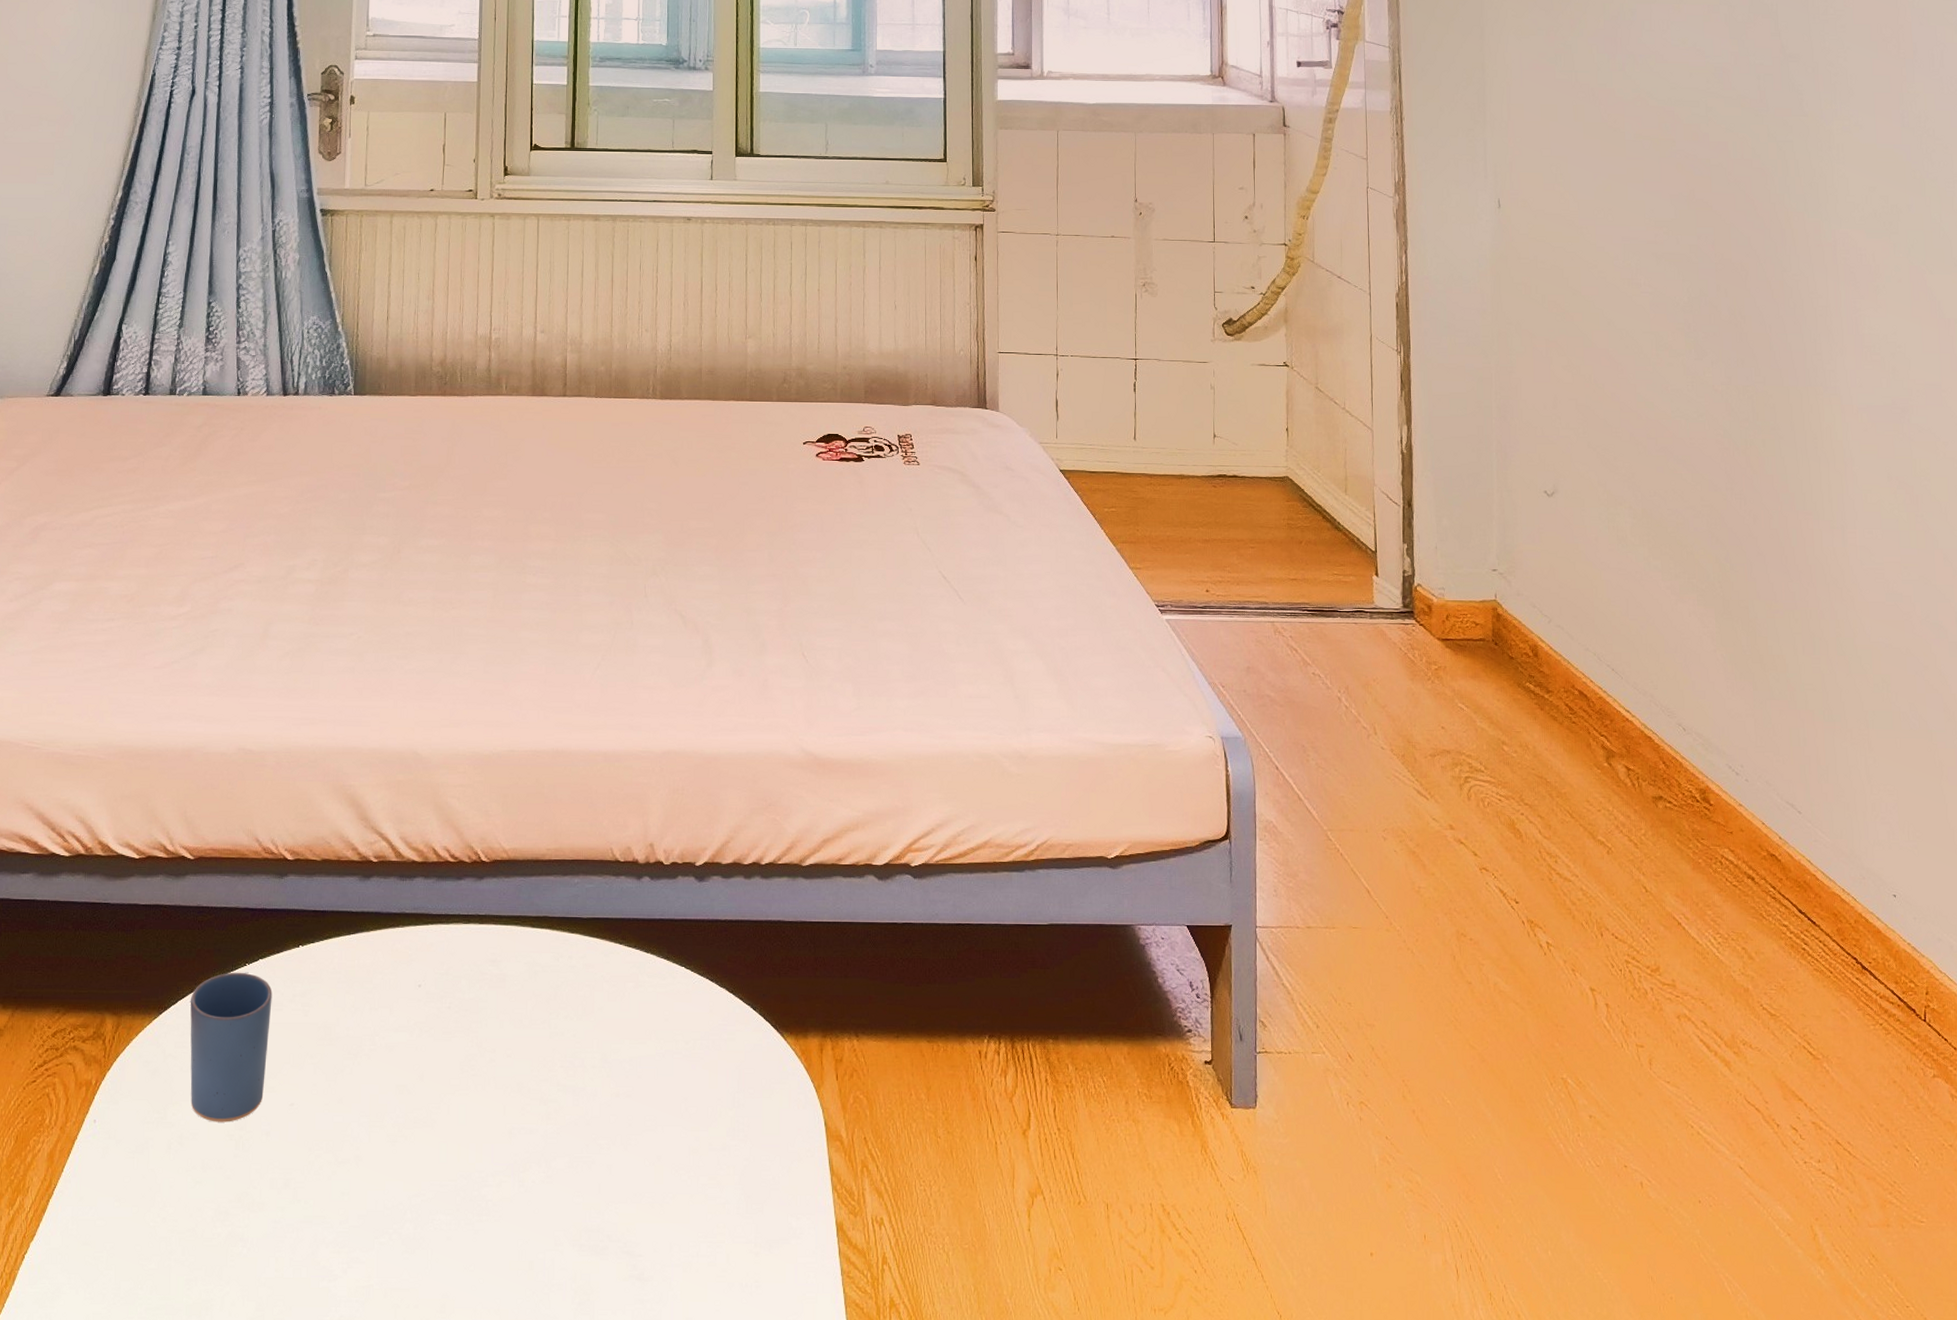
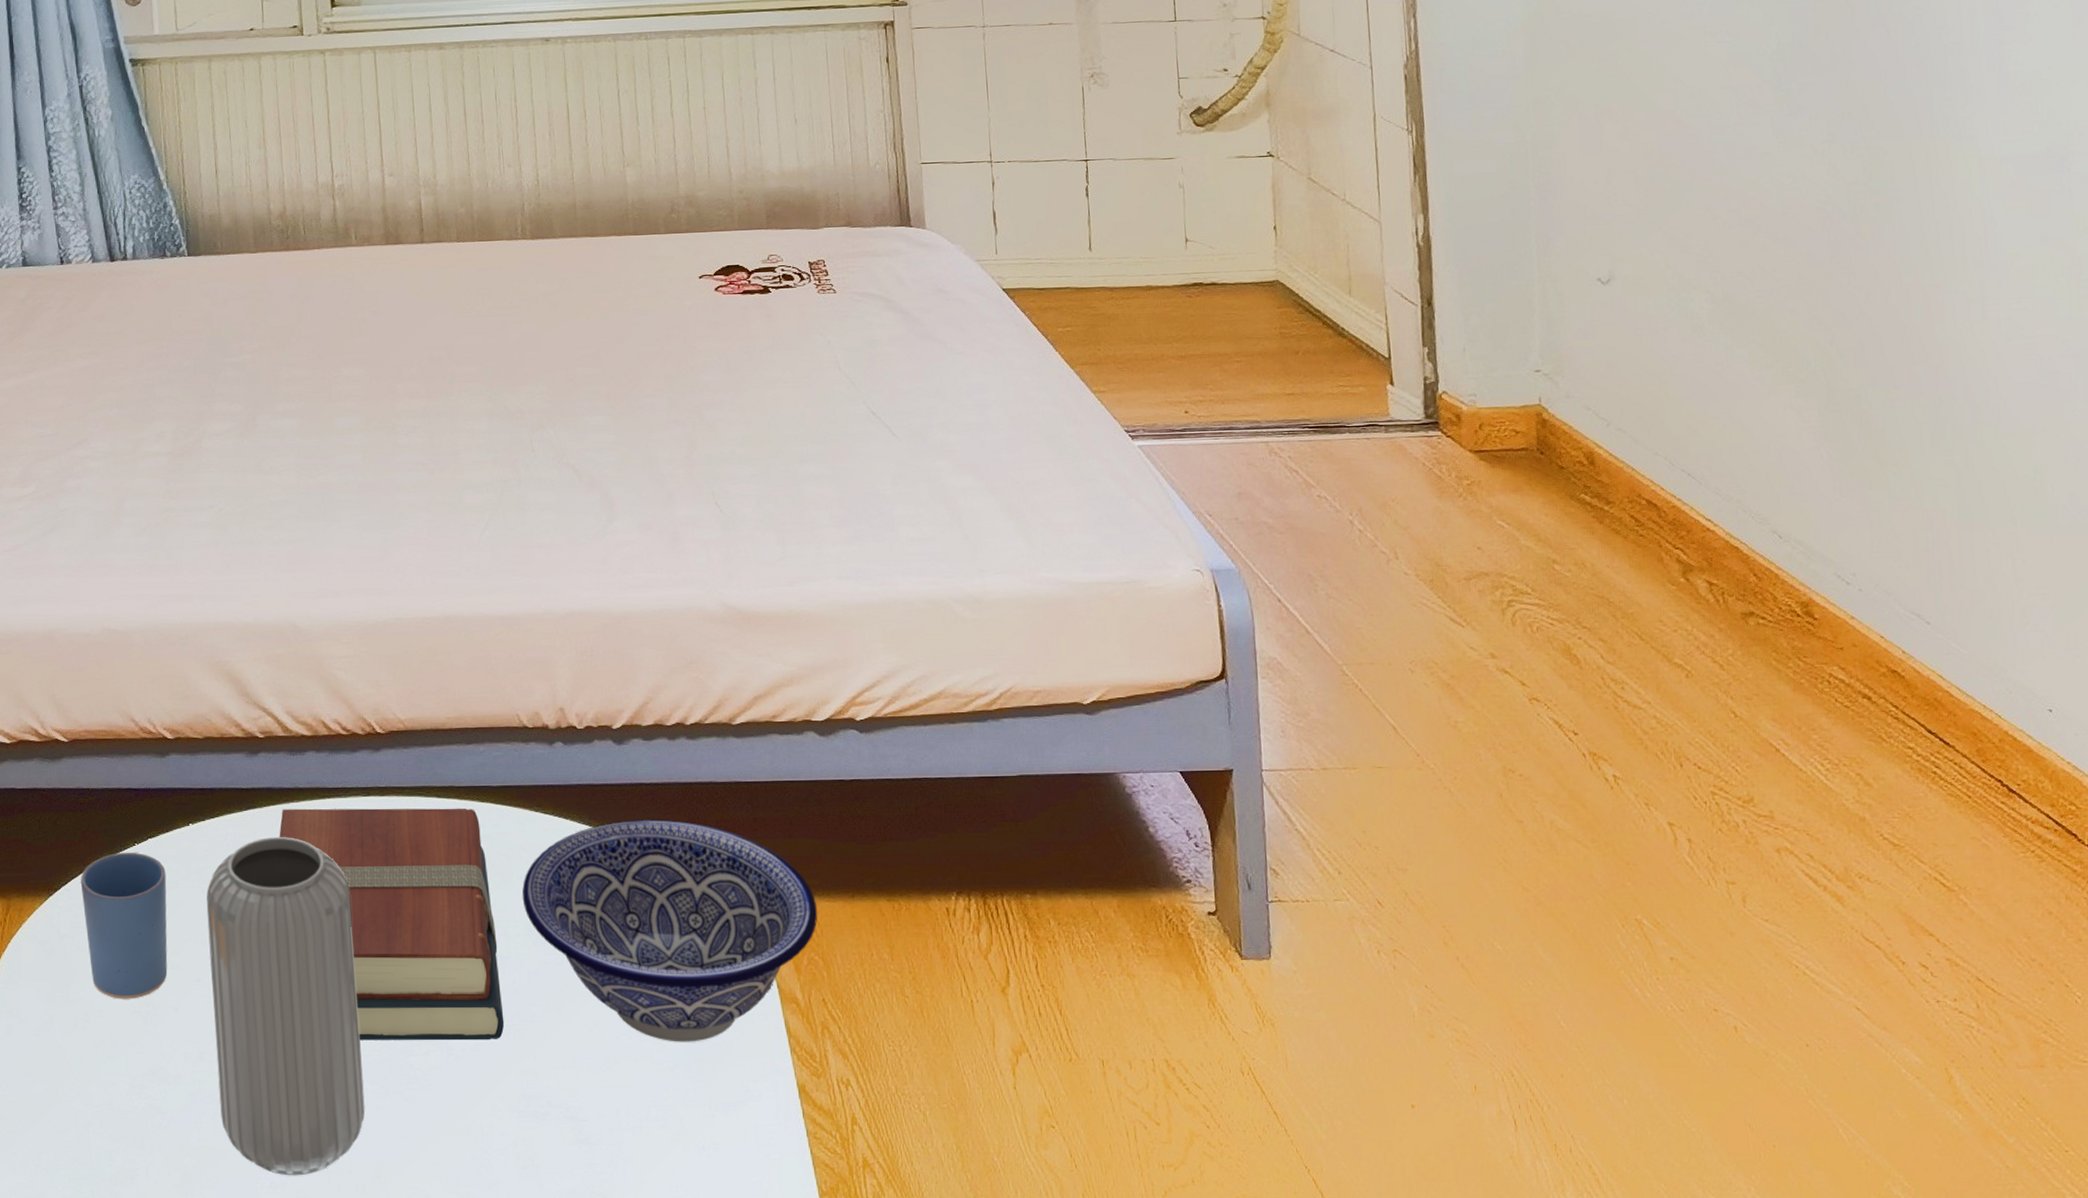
vase: none [299,962,443,1309] -> present [206,837,365,1176]
books: none [382,934,574,1172] -> present [279,808,505,1041]
decorative bowl: none [600,955,866,1178] -> present [522,819,818,1042]

